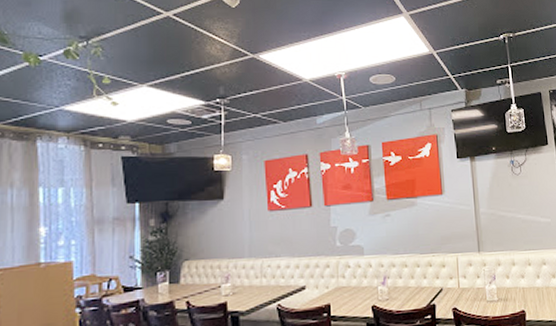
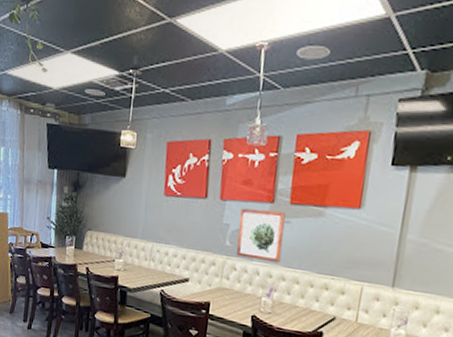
wall art: none [345,207,388,254] -> present [236,208,286,264]

